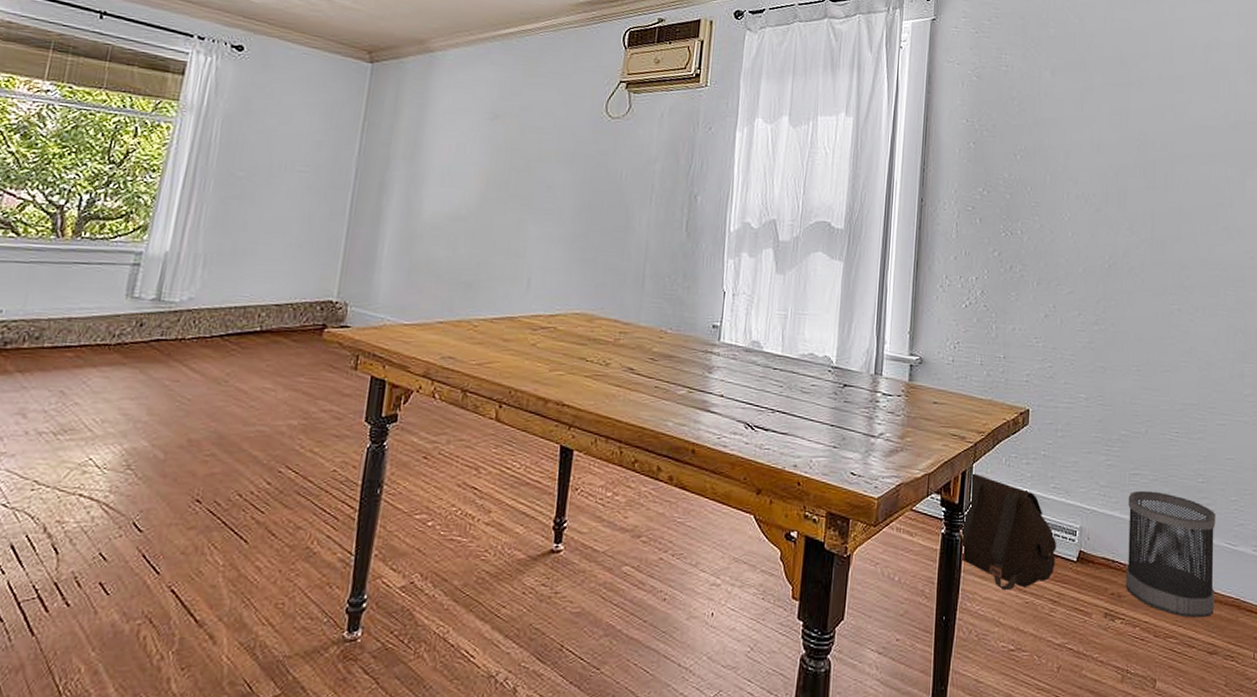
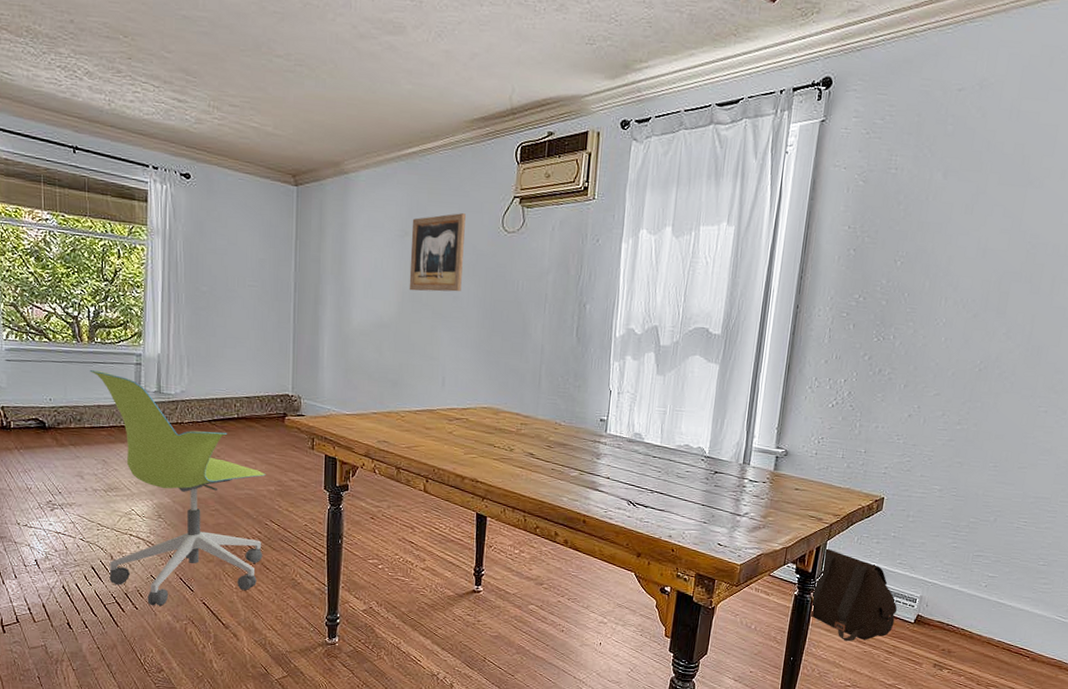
office chair: none [34,273,288,598] -> present [89,370,266,606]
wall art: none [494,96,565,181] -> present [409,213,466,292]
wastebasket: present [1125,490,1215,618] -> none [956,569,1051,673]

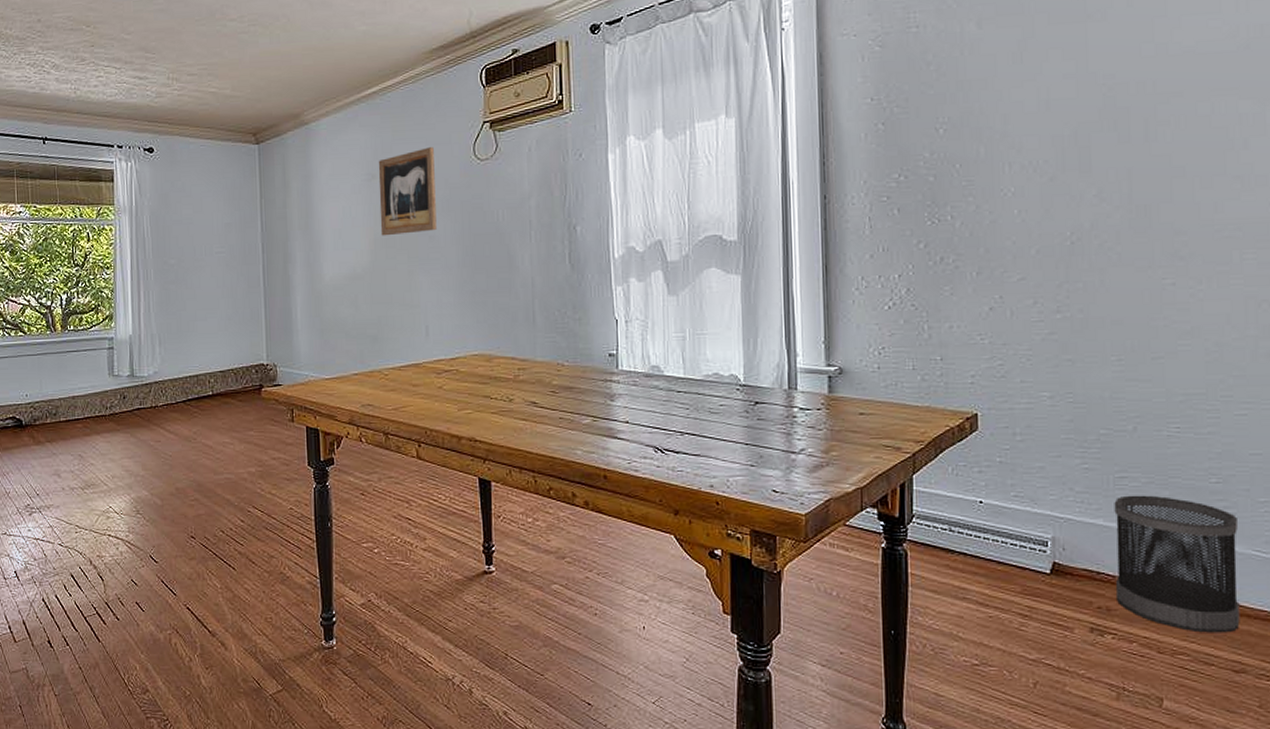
office chair: present [89,370,266,606] -> none [63,360,248,614]
satchel: present [810,548,898,642] -> none [906,484,1024,605]
wastebasket: none [956,569,1051,673] -> present [1114,495,1240,633]

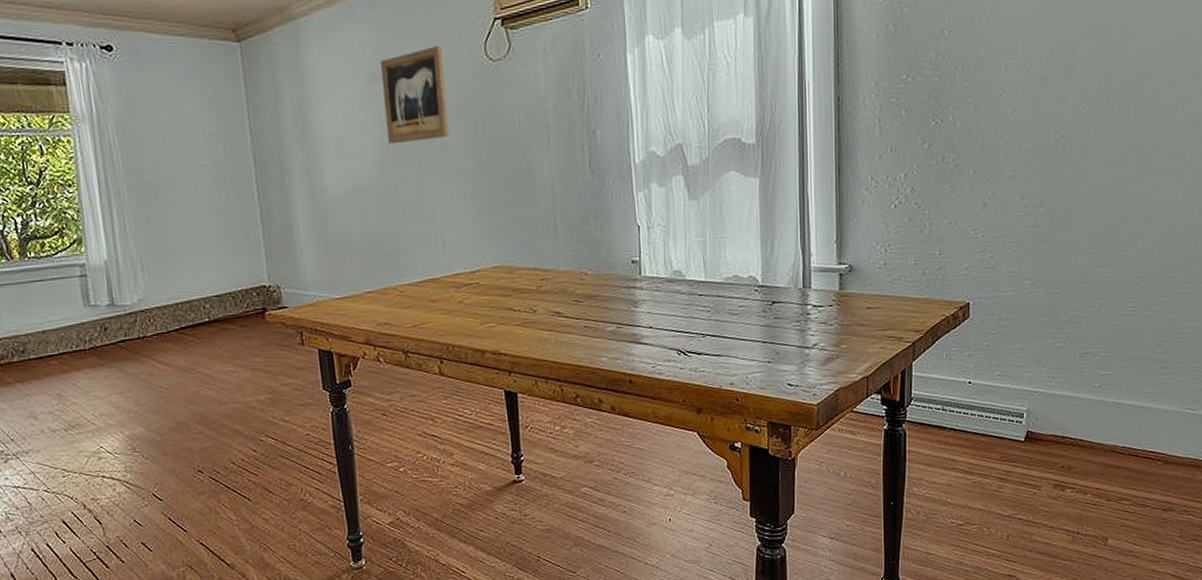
wastebasket: present [1114,495,1240,633] -> none [1075,367,1174,481]

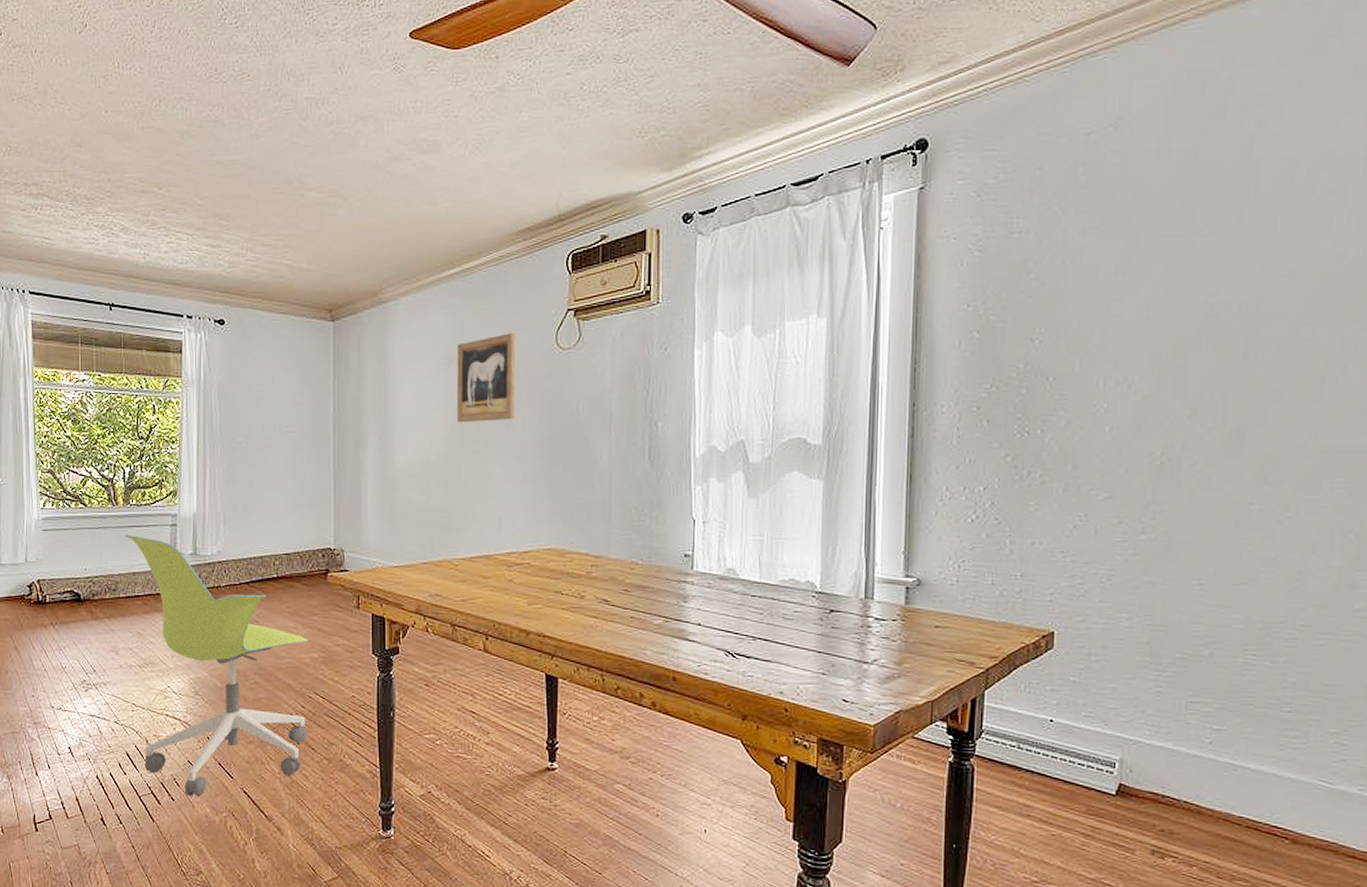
office chair: none [26,290,263,555] -> present [124,535,308,796]

